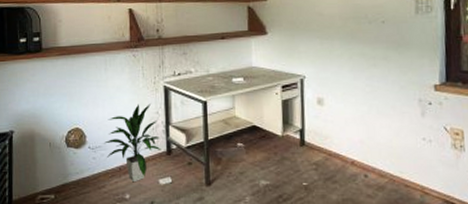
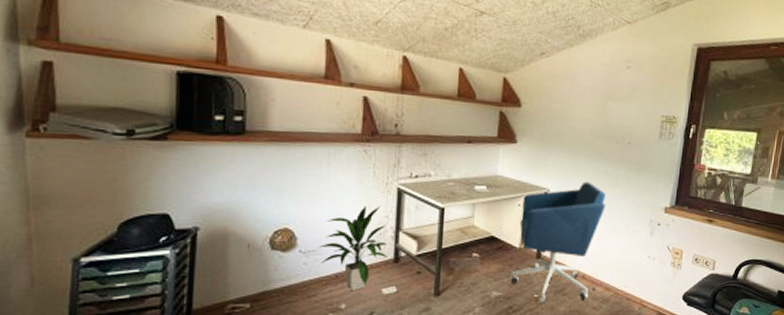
office chair: none [276,65,367,193] -> present [510,181,606,305]

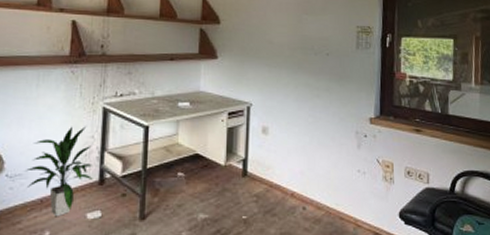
office chair: present [510,181,606,305] -> none [217,94,310,227]

